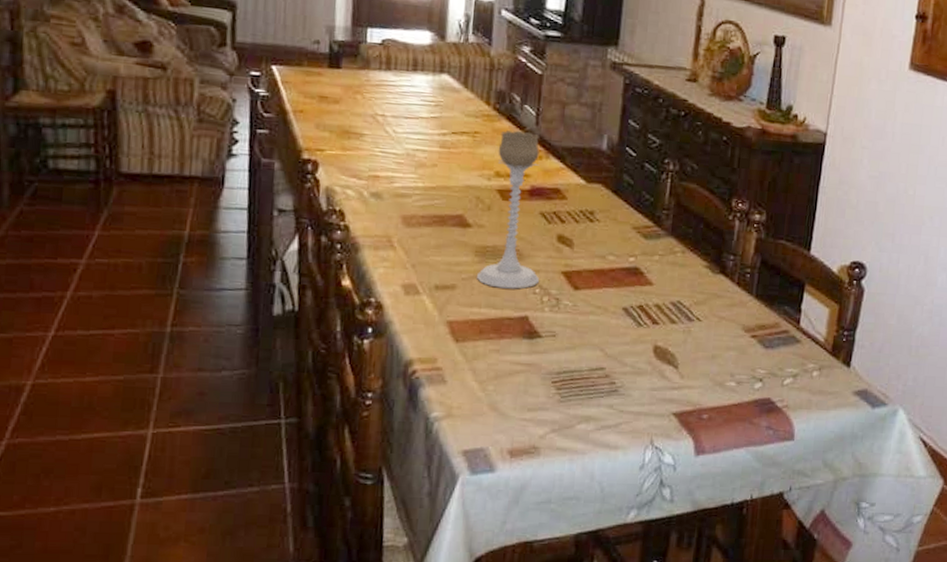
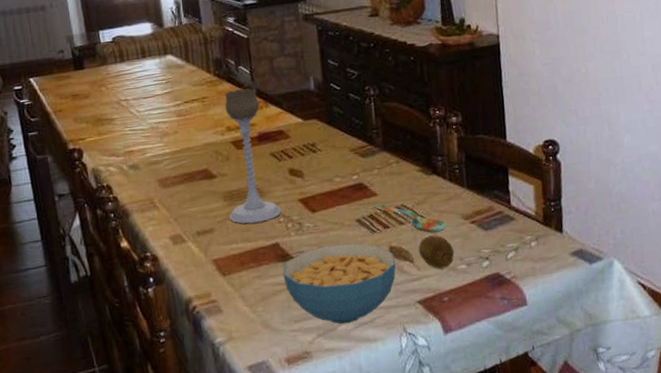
cereal bowl: none [525,330,658,423] -> present [283,243,396,324]
spoon: none [646,297,725,340] -> present [373,205,448,233]
fruit: none [685,342,726,382] -> present [418,235,455,269]

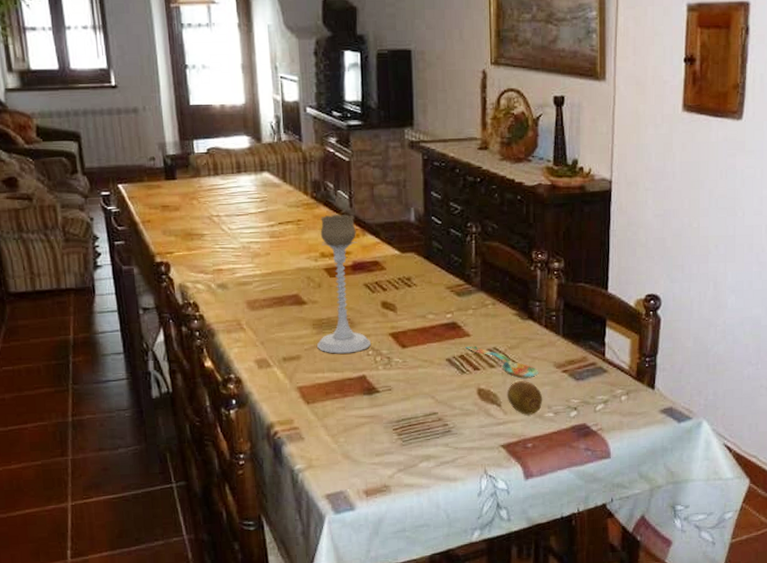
cereal bowl: present [283,243,396,324] -> none [367,381,483,462]

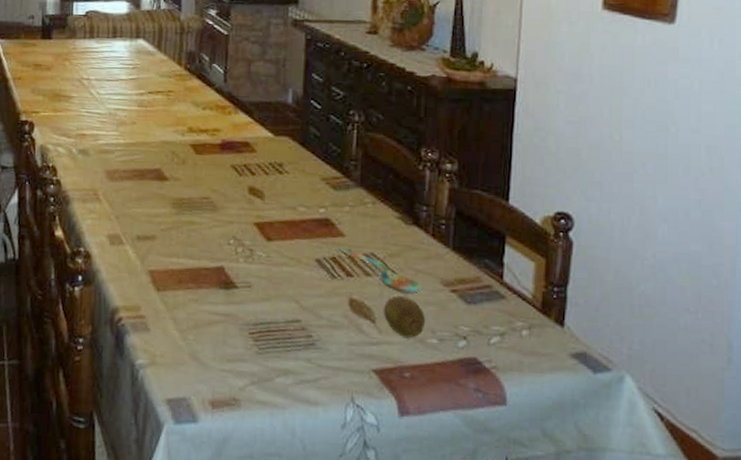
candle holder: present [317,214,371,354] -> none [175,88,233,240]

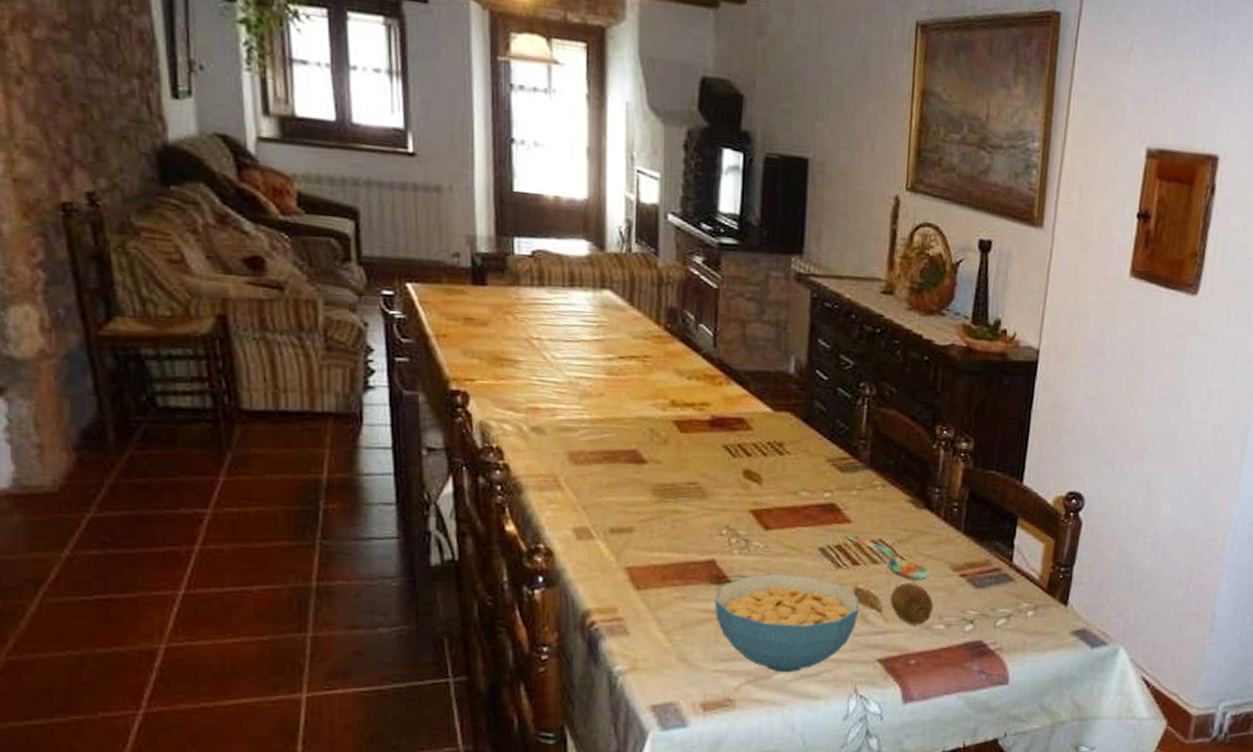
cereal bowl: none [222,281,354,377] -> present [714,574,860,673]

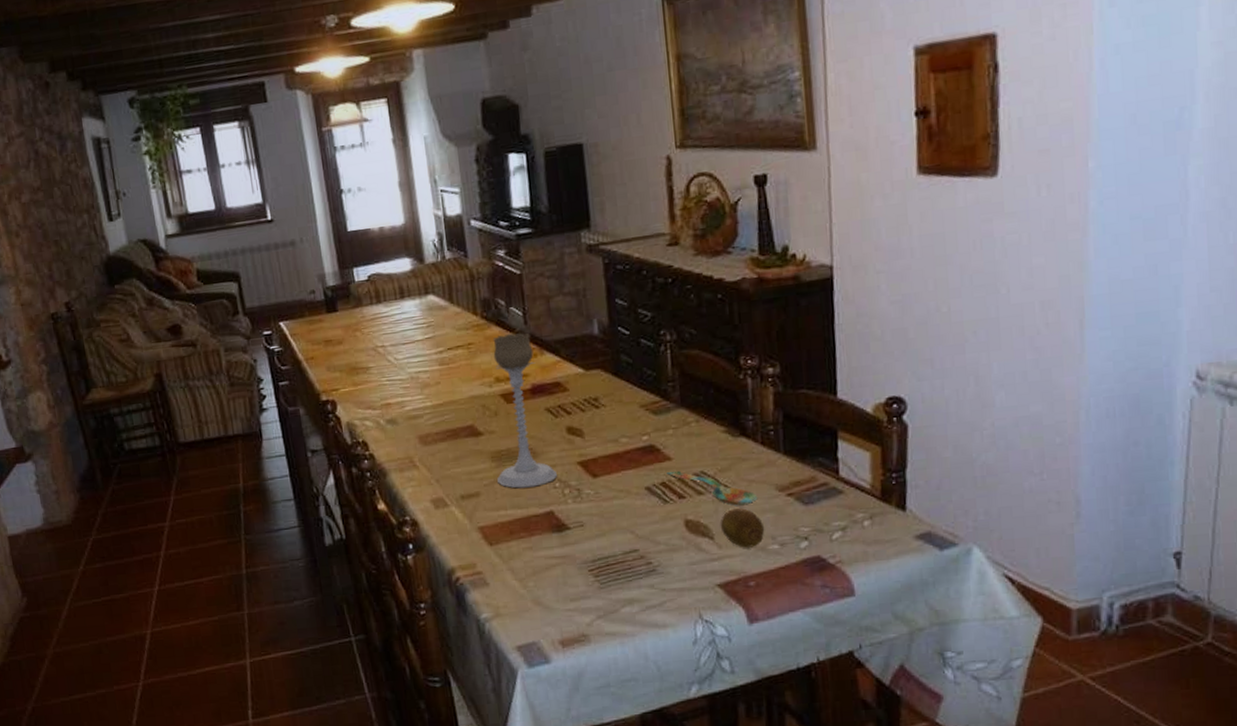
candle holder: none [656,353,725,531] -> present [493,332,557,488]
cereal bowl: present [714,574,860,673] -> none [558,514,692,606]

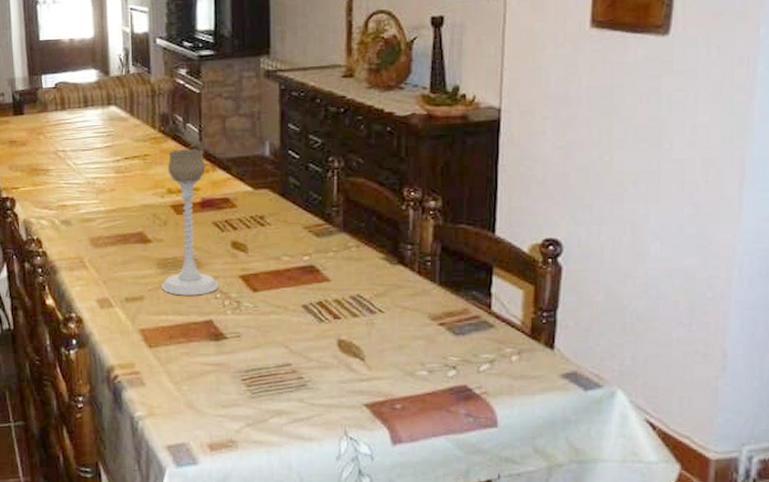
spoon: present [667,471,758,506] -> none [324,293,410,331]
fruit: present [720,508,765,548] -> none [371,333,415,372]

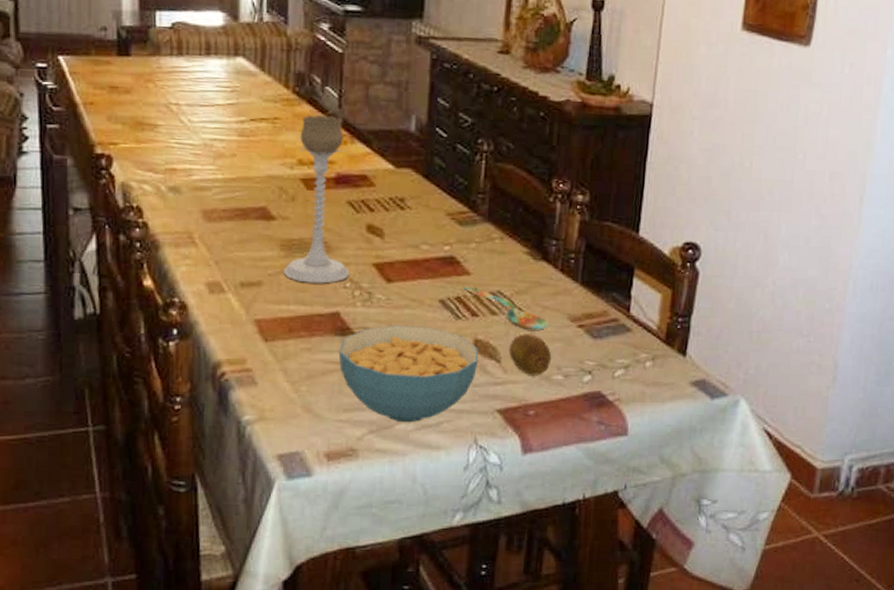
cereal bowl: none [214,330,344,417] -> present [338,325,479,423]
spoon: none [324,293,410,331] -> present [463,287,550,332]
fruit: none [371,333,415,372] -> present [508,334,552,375]

